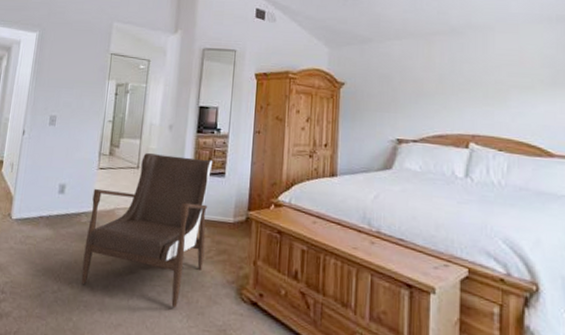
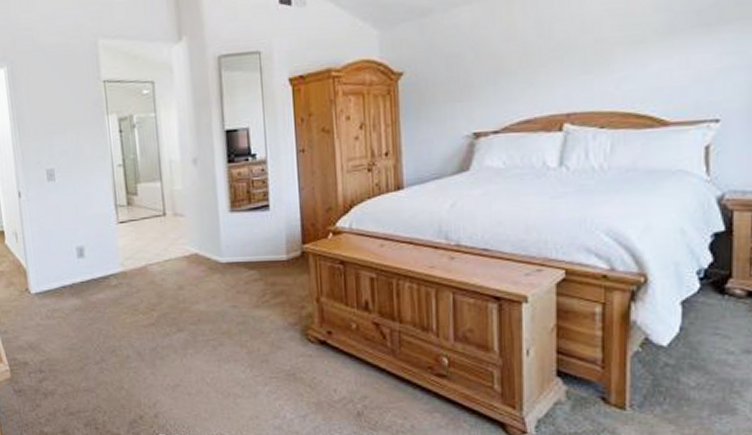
armchair: present [81,153,213,308] -> none [117,192,260,359]

